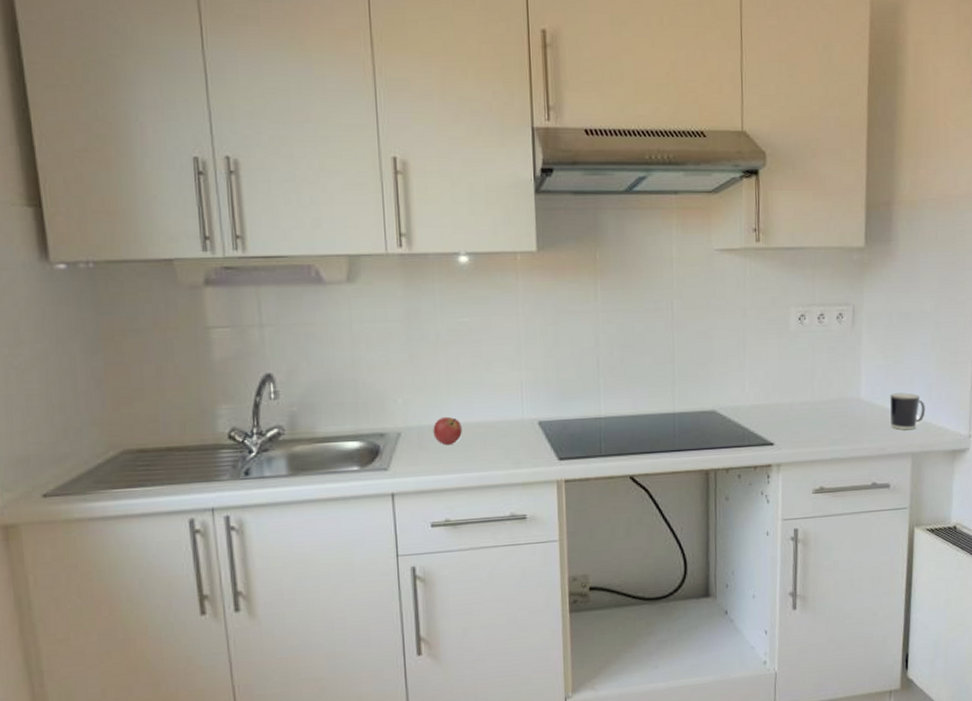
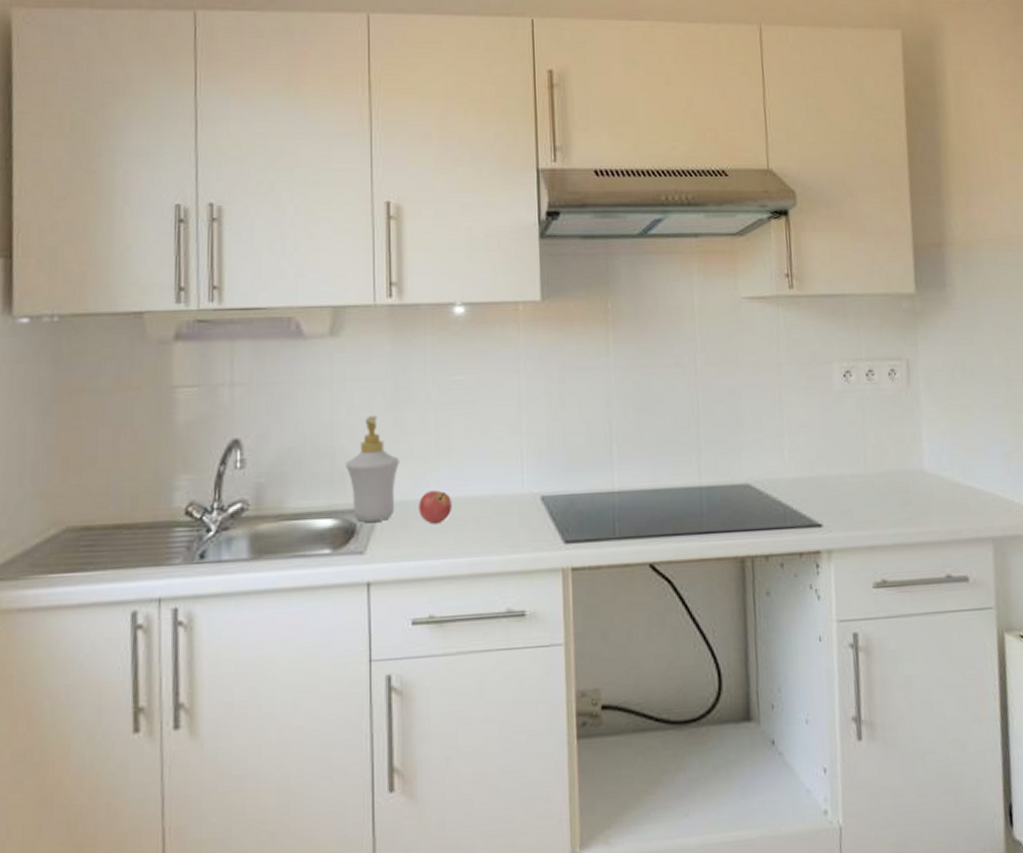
soap bottle: none [367,353,415,444] -> present [345,415,400,522]
mug: present [890,393,925,430] -> none [960,463,1005,510]

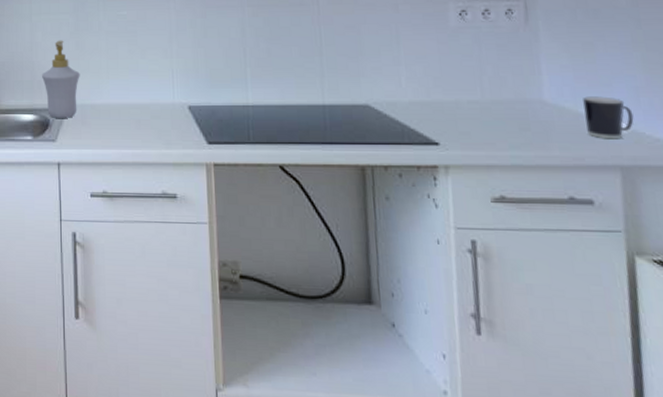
fruit: present [418,489,452,525] -> none [94,97,119,123]
mug: none [960,463,1005,510] -> present [583,96,634,139]

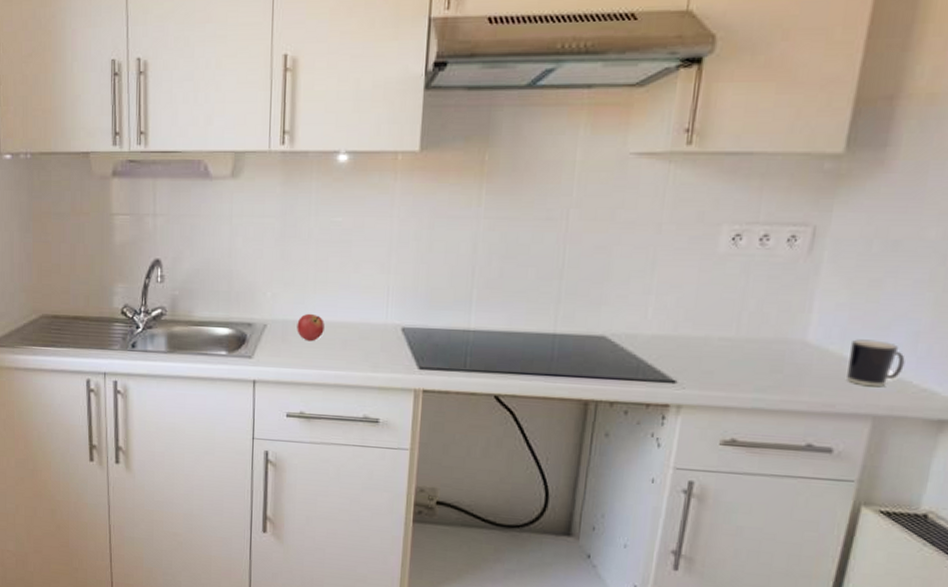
soap bottle: present [41,40,80,118] -> none [239,247,284,334]
fruit: none [94,97,119,123] -> present [297,313,324,342]

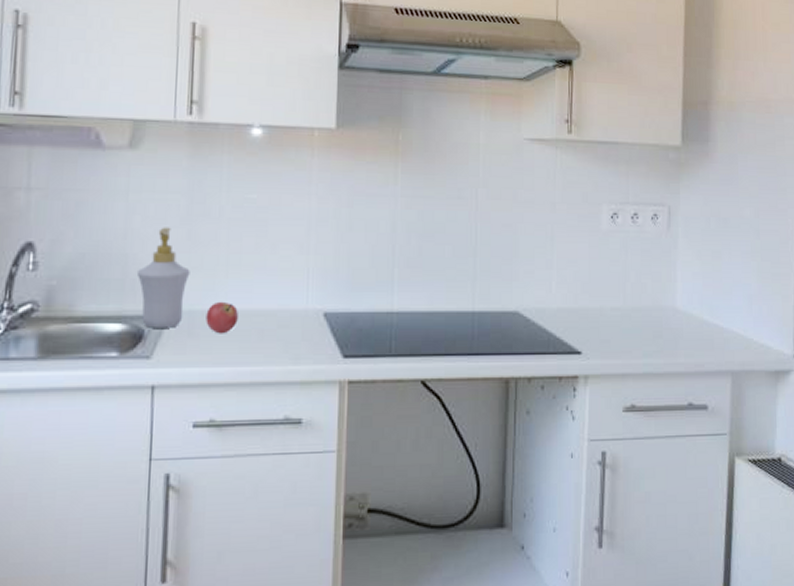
soap bottle: none [239,247,284,334] -> present [136,227,190,328]
mug: present [847,339,905,387] -> none [708,304,746,346]

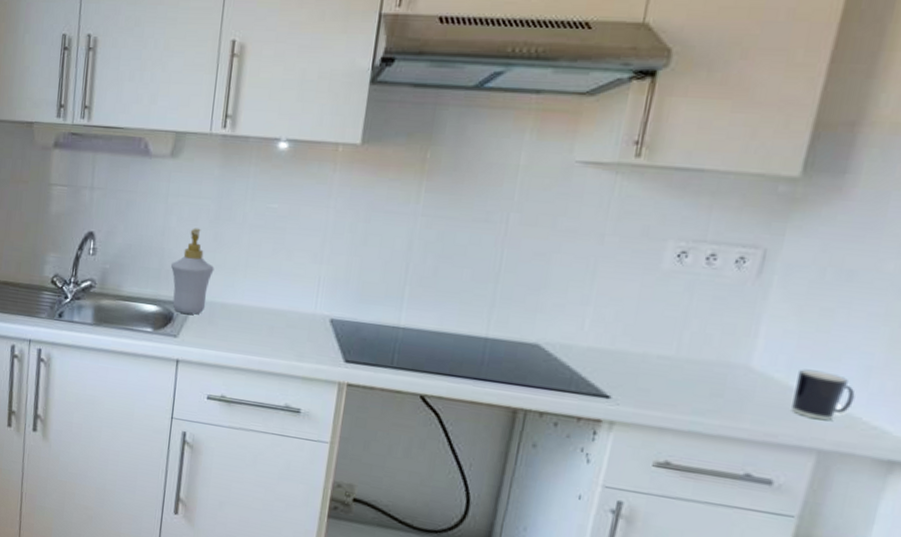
fruit: present [206,301,238,334] -> none [224,297,253,326]
mug: none [708,304,746,346] -> present [791,369,855,421]

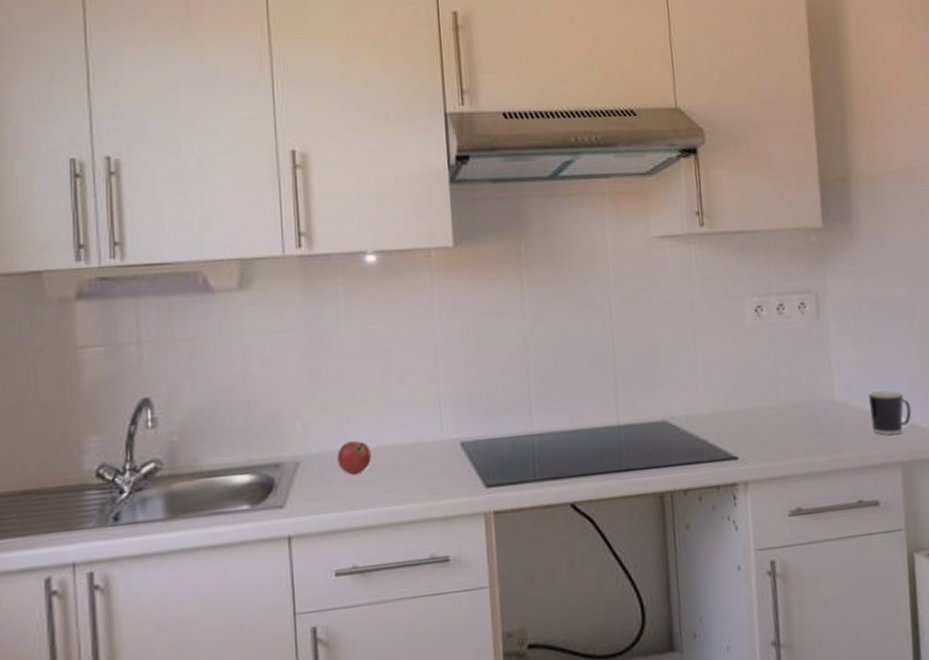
soap bottle: present [170,228,214,315] -> none [260,368,316,476]
fruit: none [224,297,253,326] -> present [337,440,371,476]

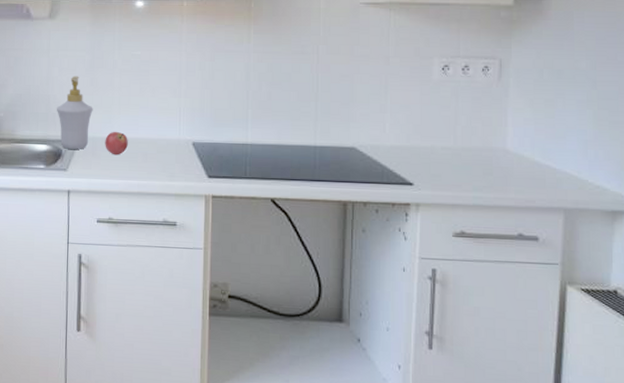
soap bottle: none [260,368,316,476] -> present [56,76,93,149]
mug: present [868,391,912,436] -> none [540,147,580,185]

